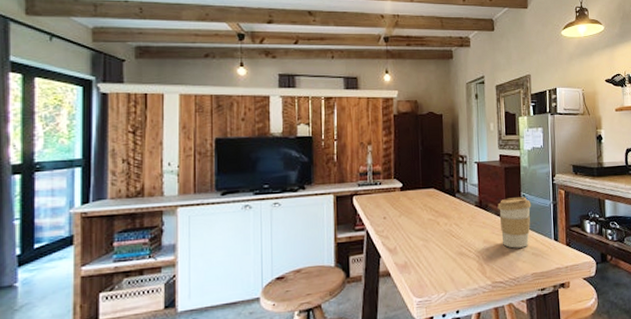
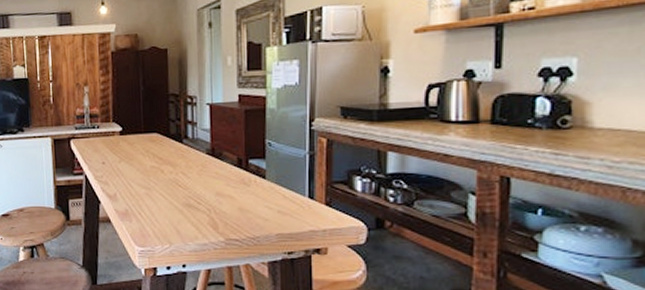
coffee cup: present [497,197,532,248] -> none [234,145,279,204]

